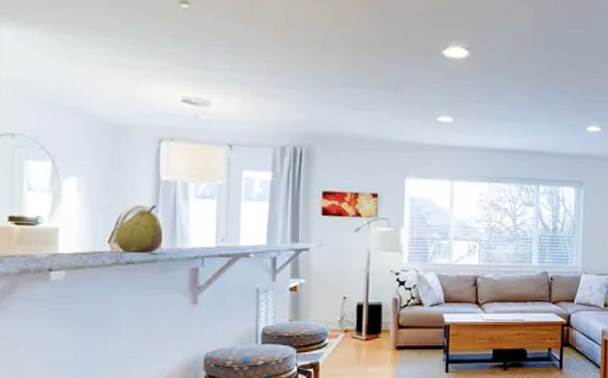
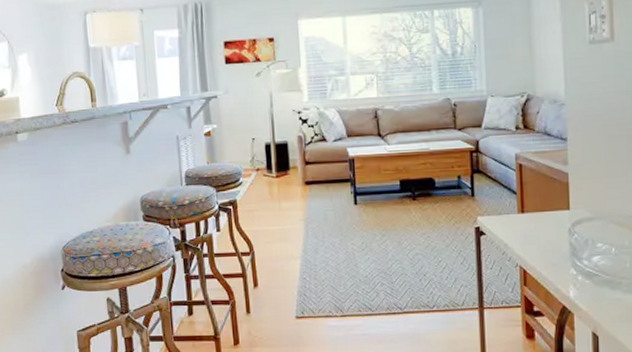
fruit: present [115,204,164,254] -> none [60,69,97,114]

